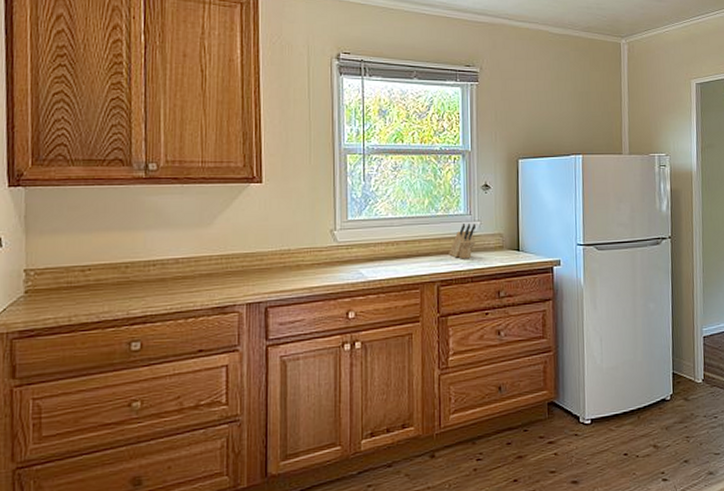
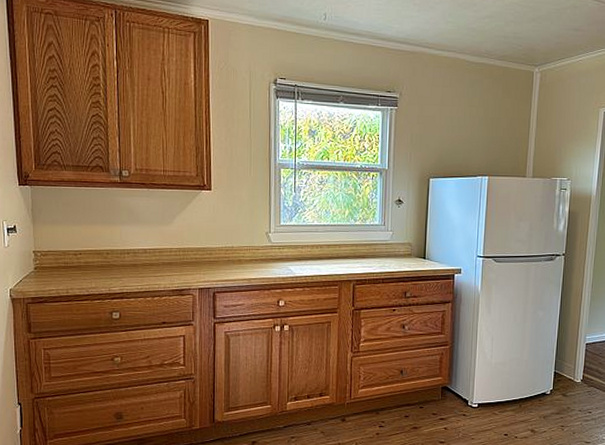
knife block: present [449,223,477,259] -> none [364,233,389,263]

